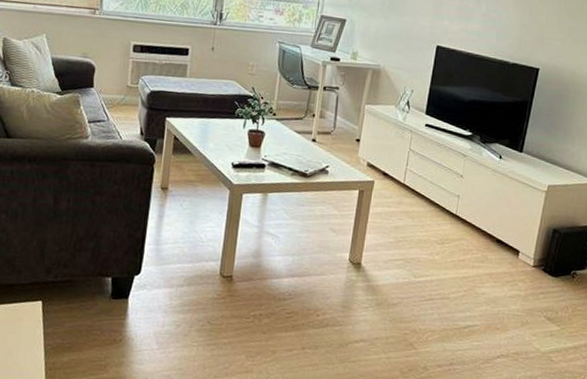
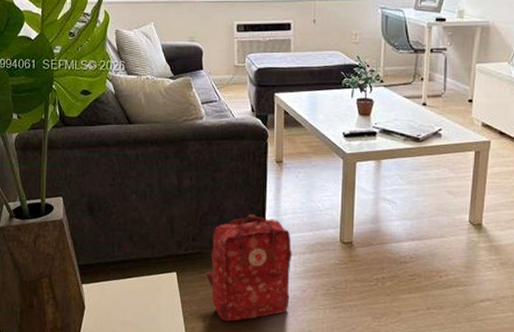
backpack: none [74,241,170,358] -> present [206,213,293,322]

